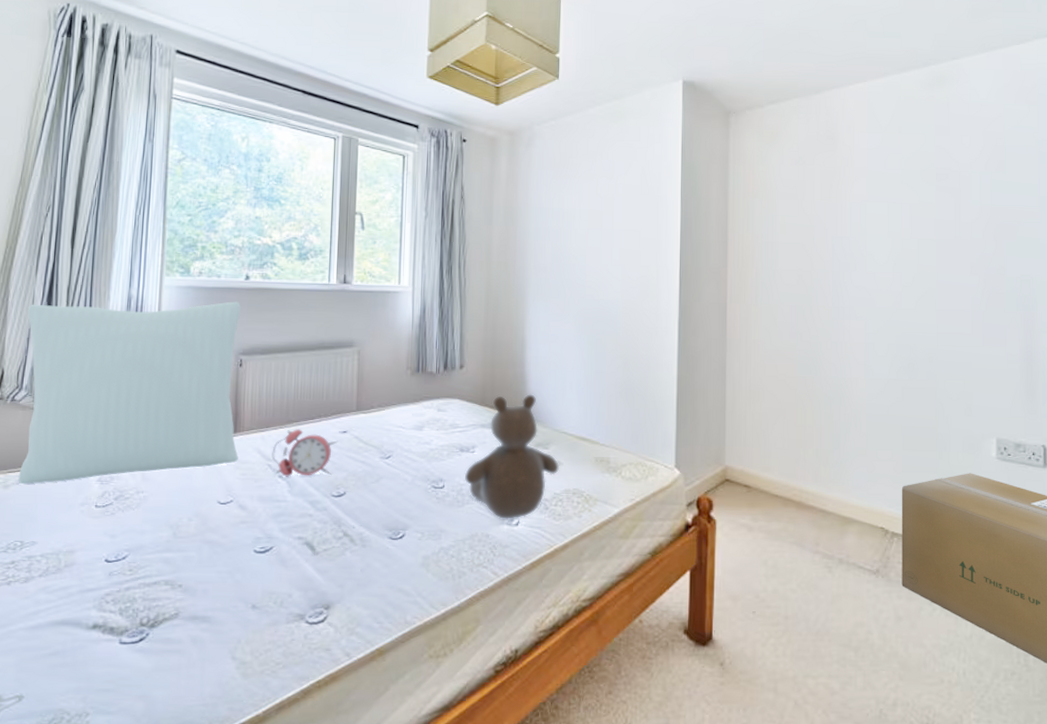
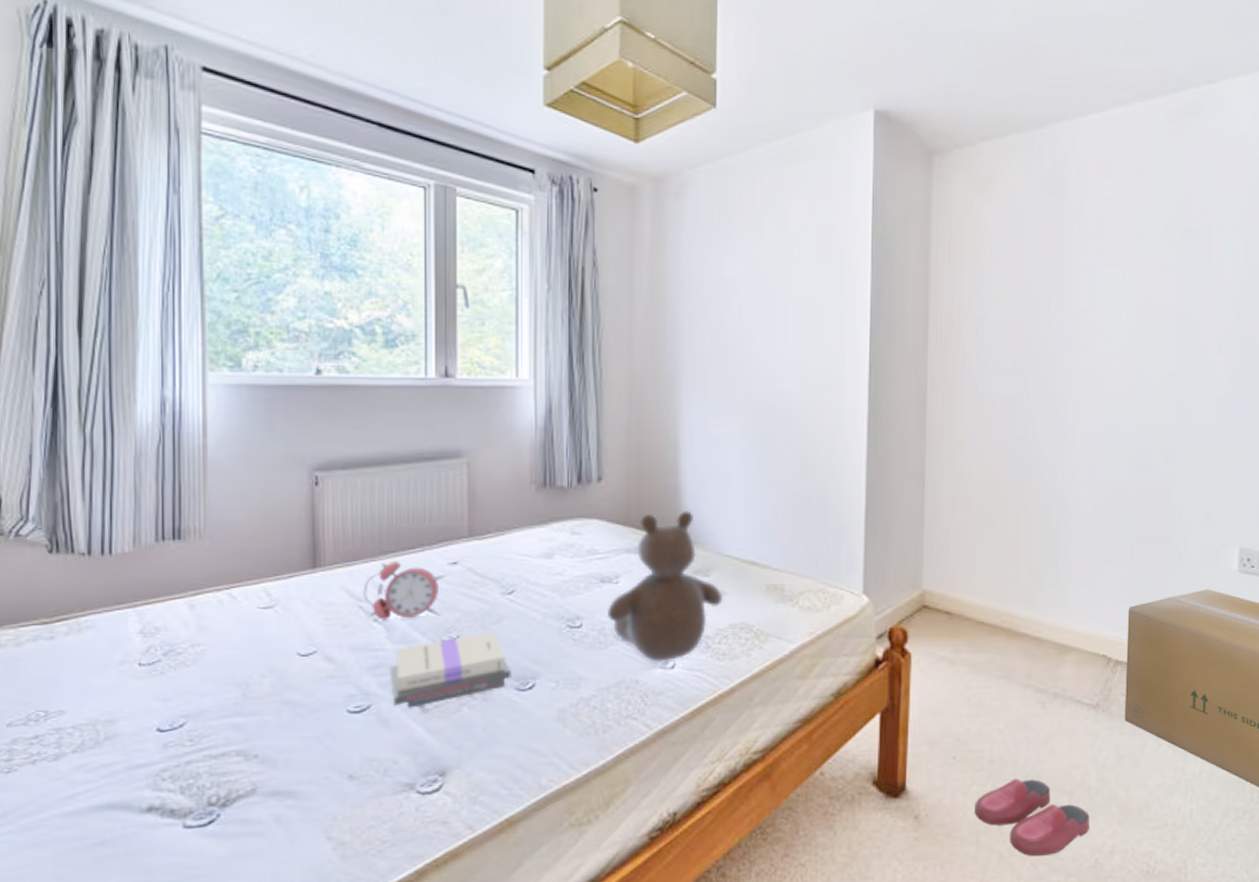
pillow: present [18,301,241,485] -> none [26,403,320,641]
books: none [288,488,386,551] -> present [388,631,512,708]
slippers: none [772,633,874,705] -> present [974,778,1090,857]

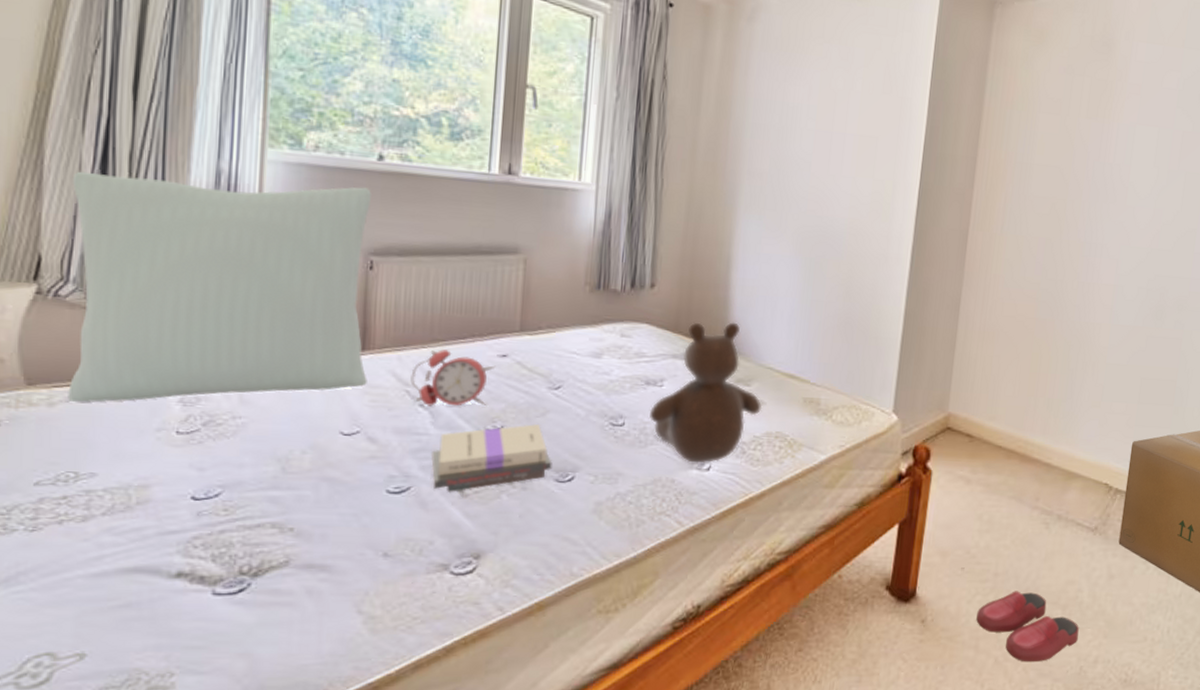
pillow: none [26,403,320,641] -> present [68,171,371,403]

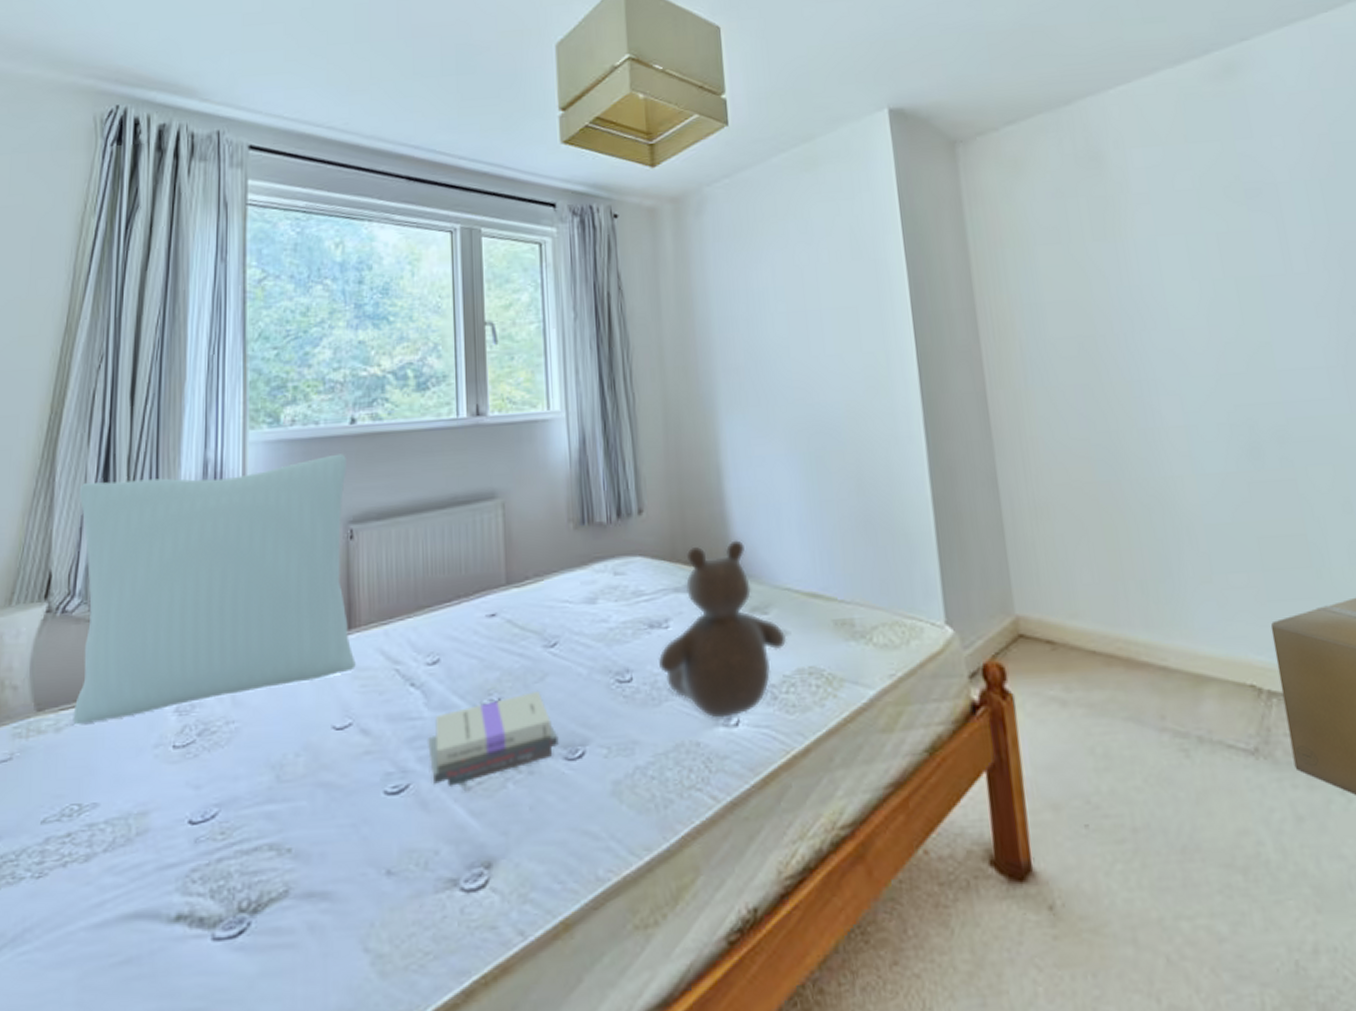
alarm clock: present [410,349,496,406] -> none [399,617,486,685]
slippers: present [976,591,1079,663] -> none [1122,851,1279,960]

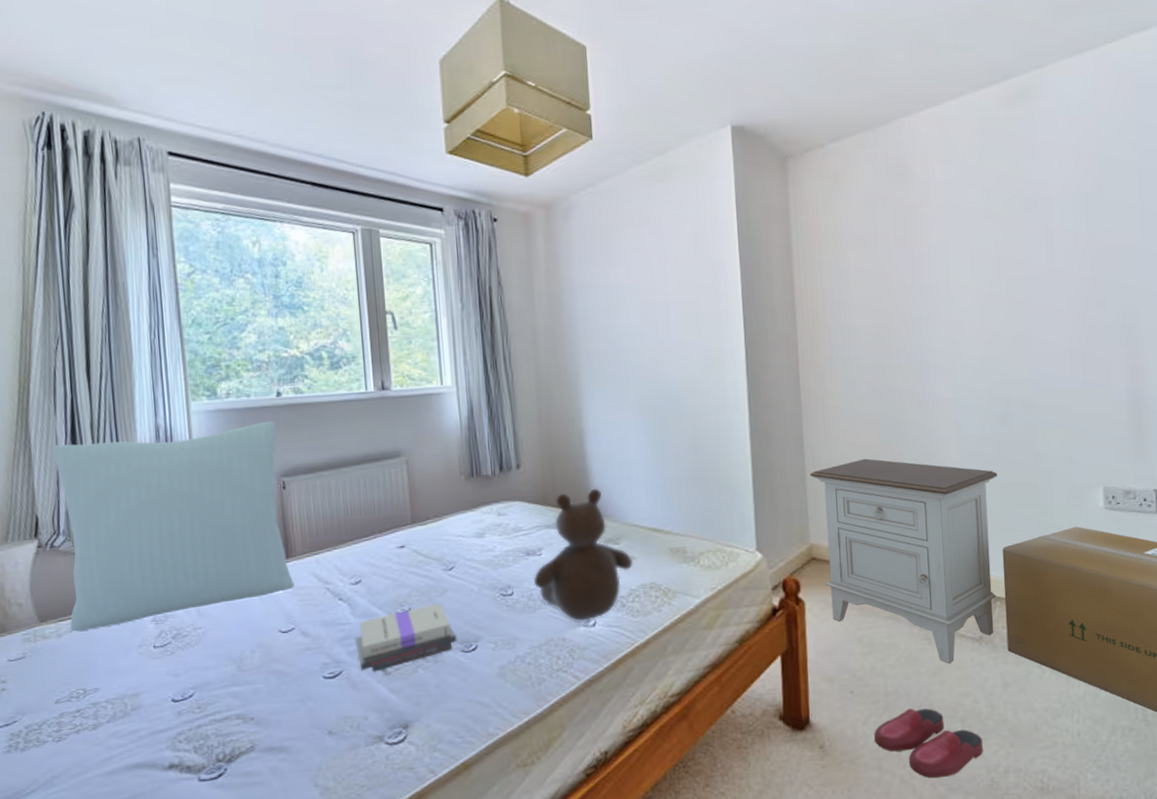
nightstand: none [1009,502,1274,787] -> present [810,458,998,664]
slippers: none [1122,851,1279,960] -> present [874,708,983,779]

